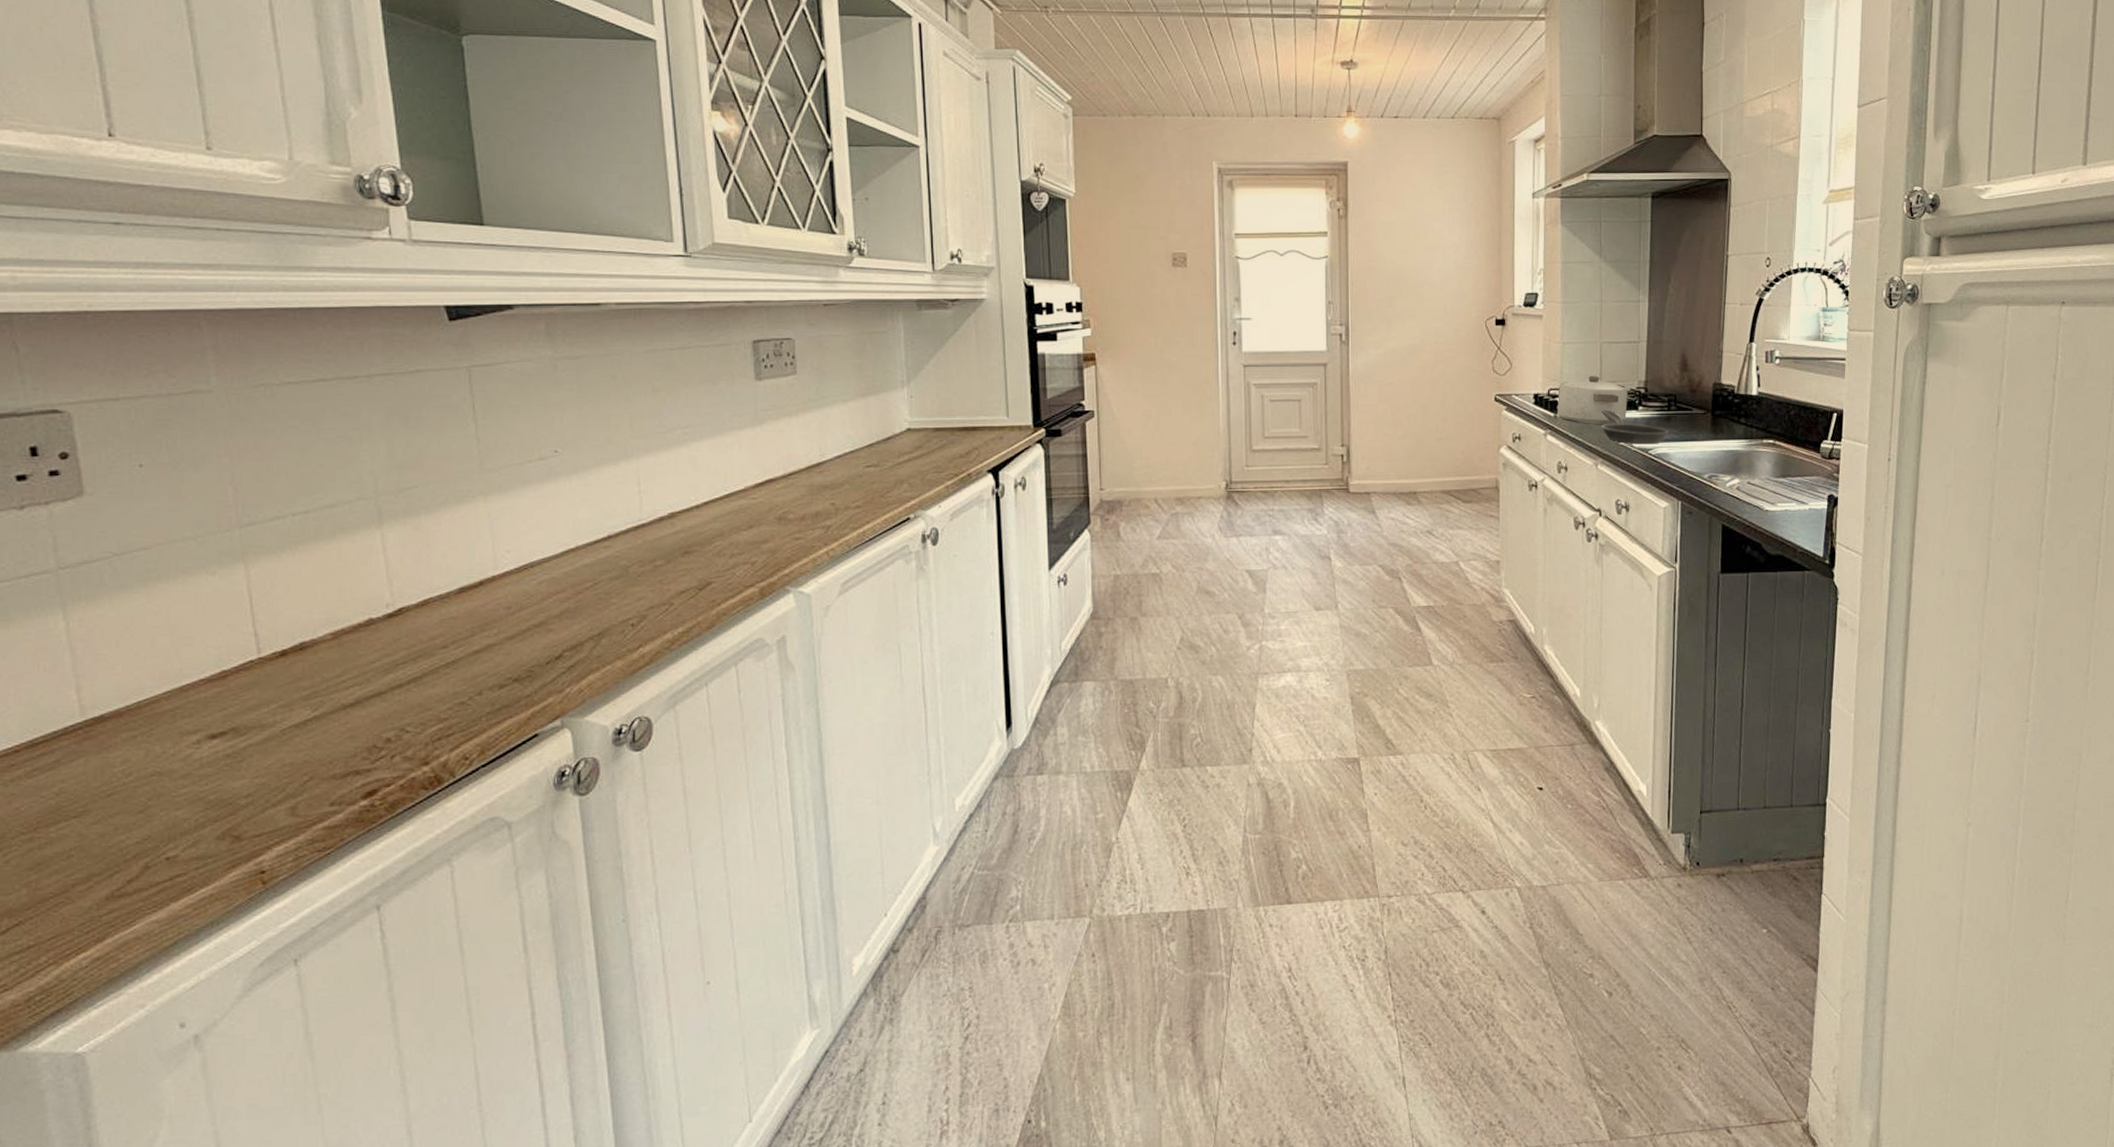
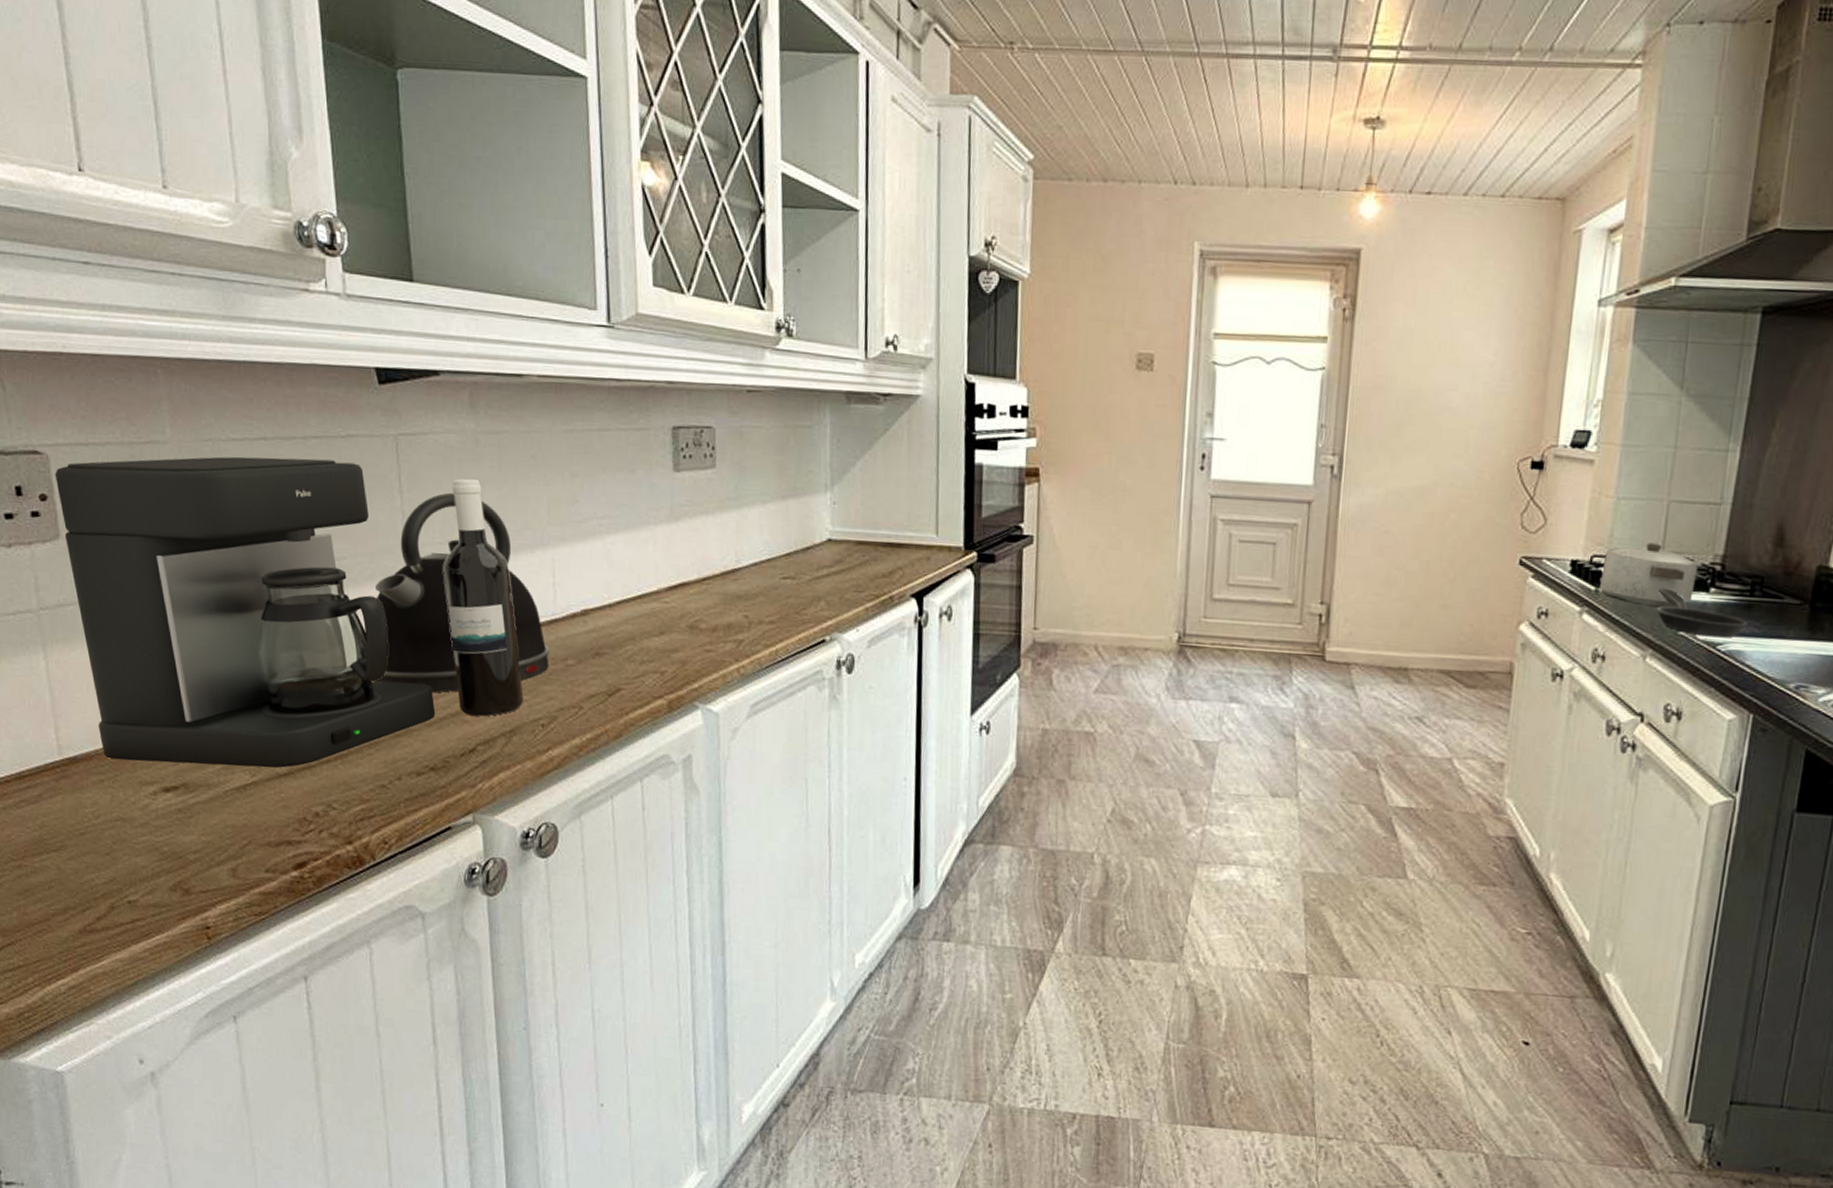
coffee maker: none [78,395,518,713] -> present [55,456,436,768]
kettle: none [448,416,637,607] -> present [372,492,550,693]
wine bottle: none [523,401,611,624] -> present [443,478,523,717]

